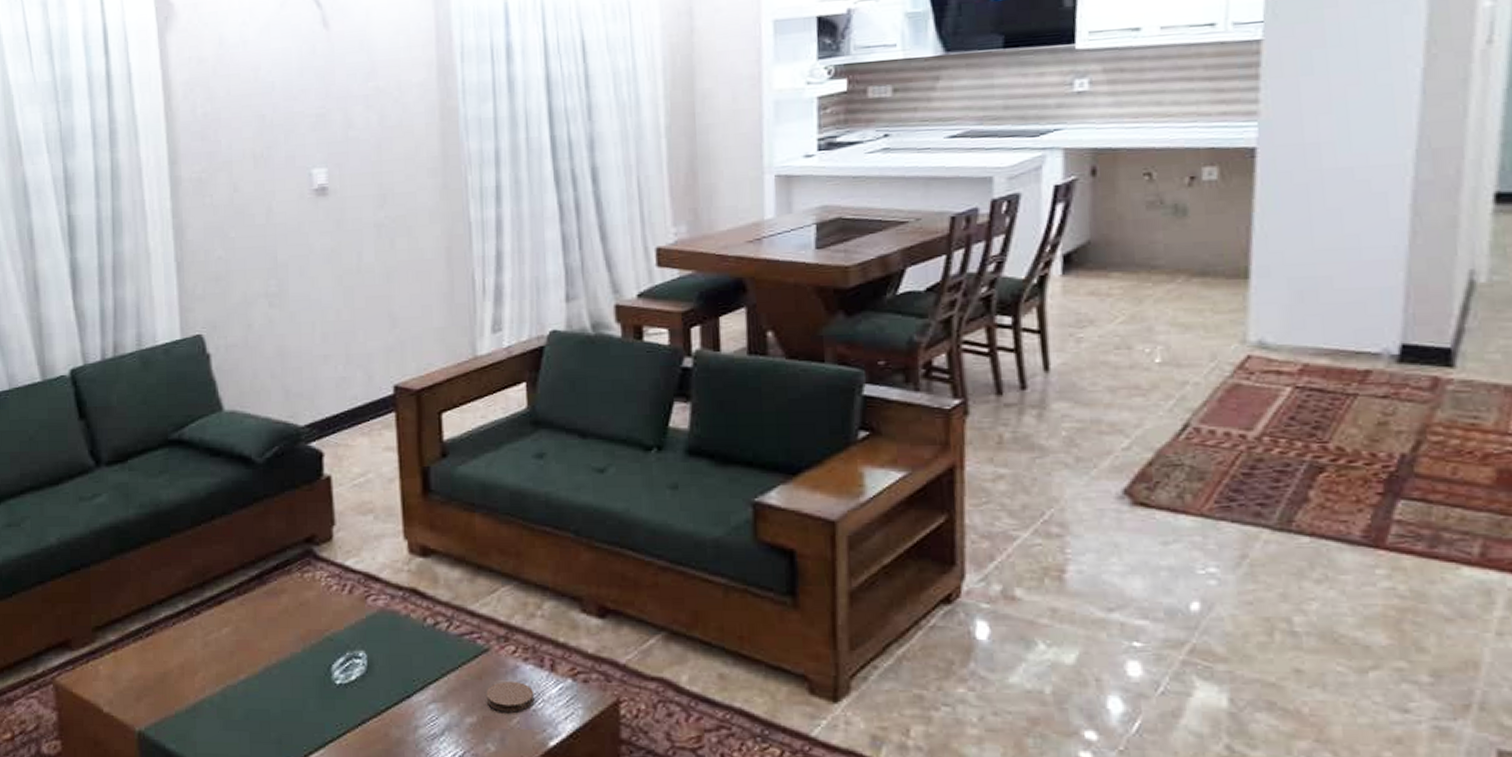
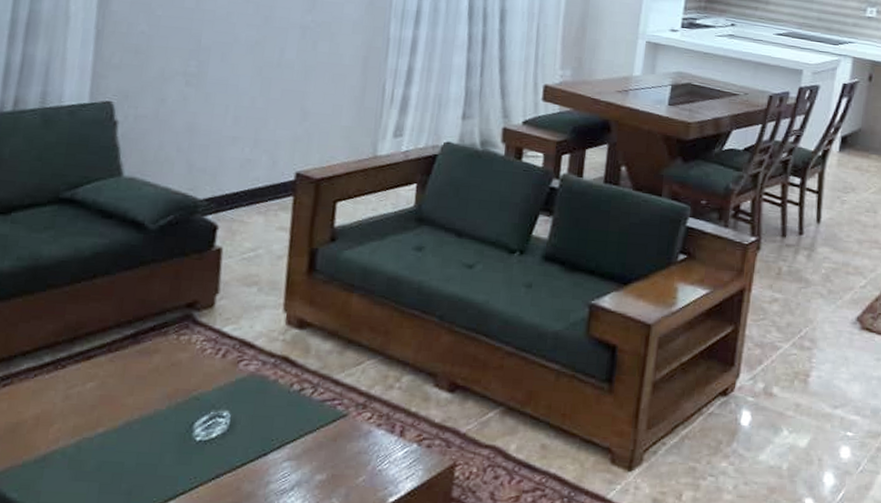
coaster: present [486,680,535,712] -> none [337,443,382,472]

